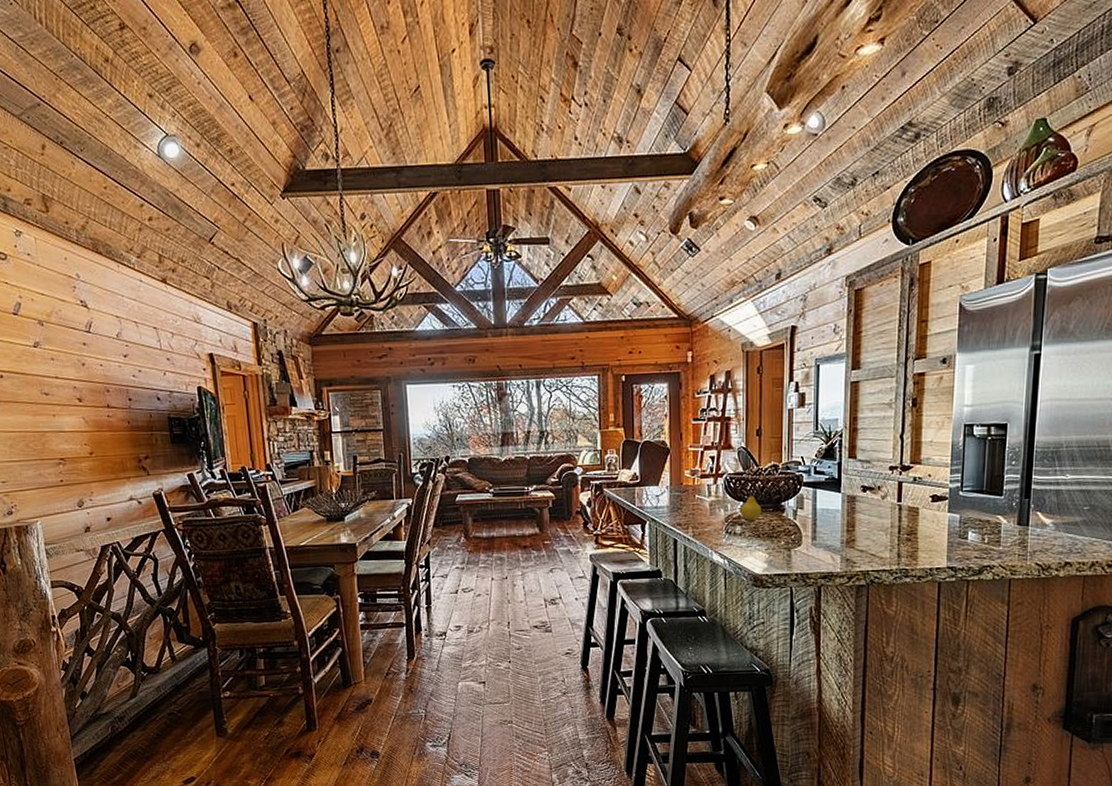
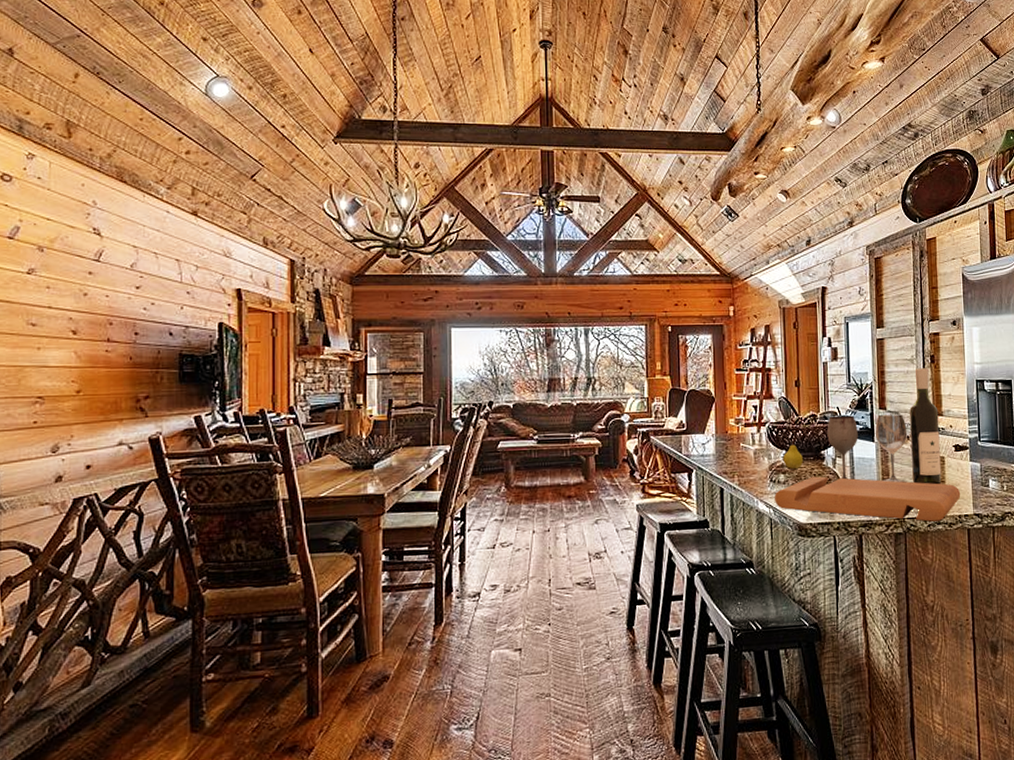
cutting board: none [730,528,934,575] -> present [775,476,961,523]
wineglass: none [789,463,879,535] -> present [827,414,907,483]
bottle: none [880,412,916,537] -> present [909,368,942,485]

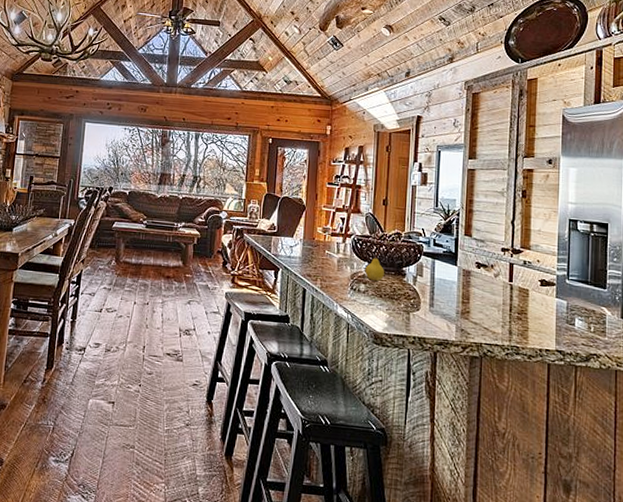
cutting board: present [775,476,961,523] -> none [353,290,543,352]
wineglass: present [827,414,907,483] -> none [410,236,492,309]
bottle: present [909,368,942,485] -> none [493,201,526,316]

